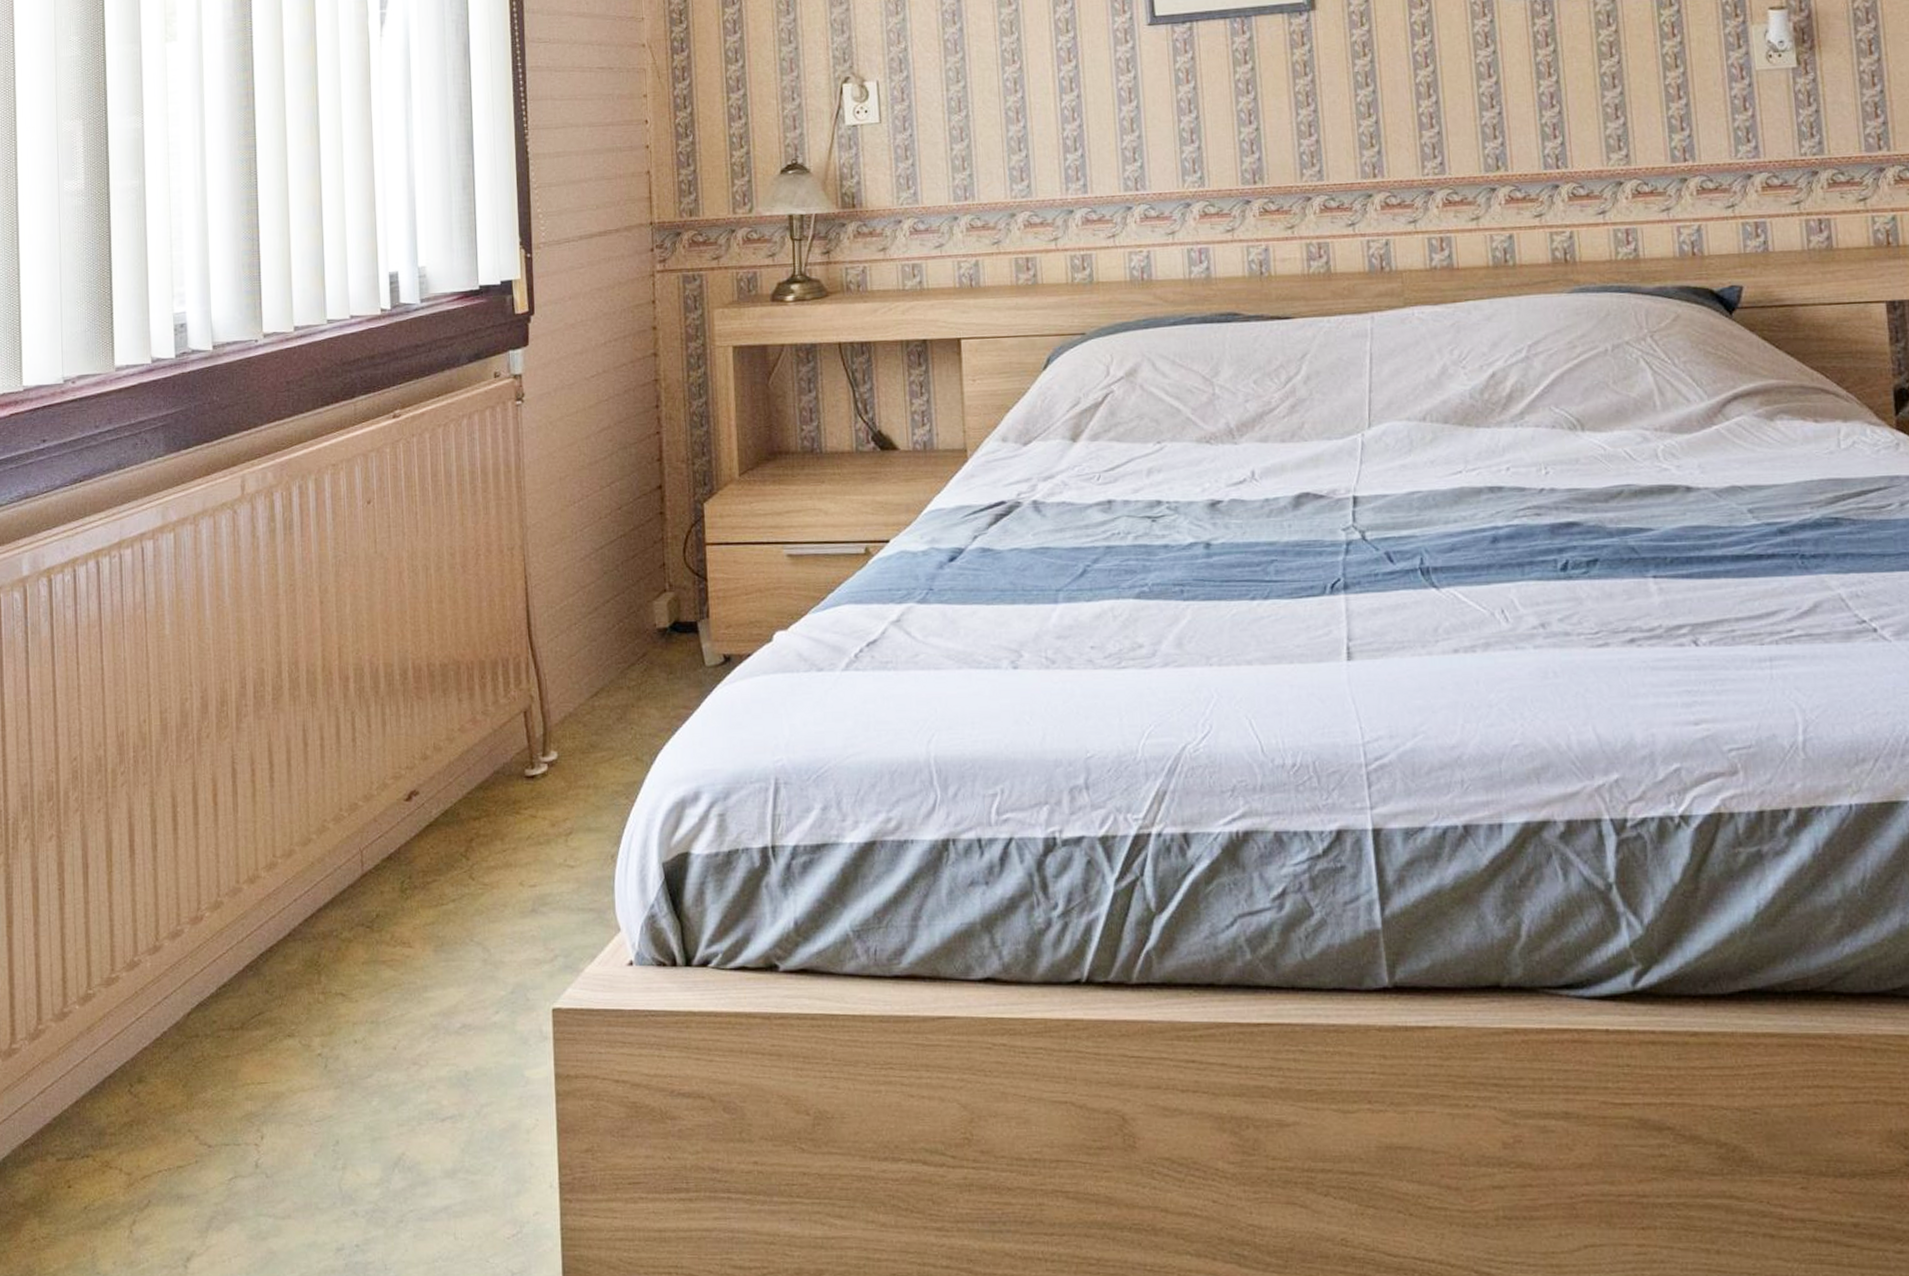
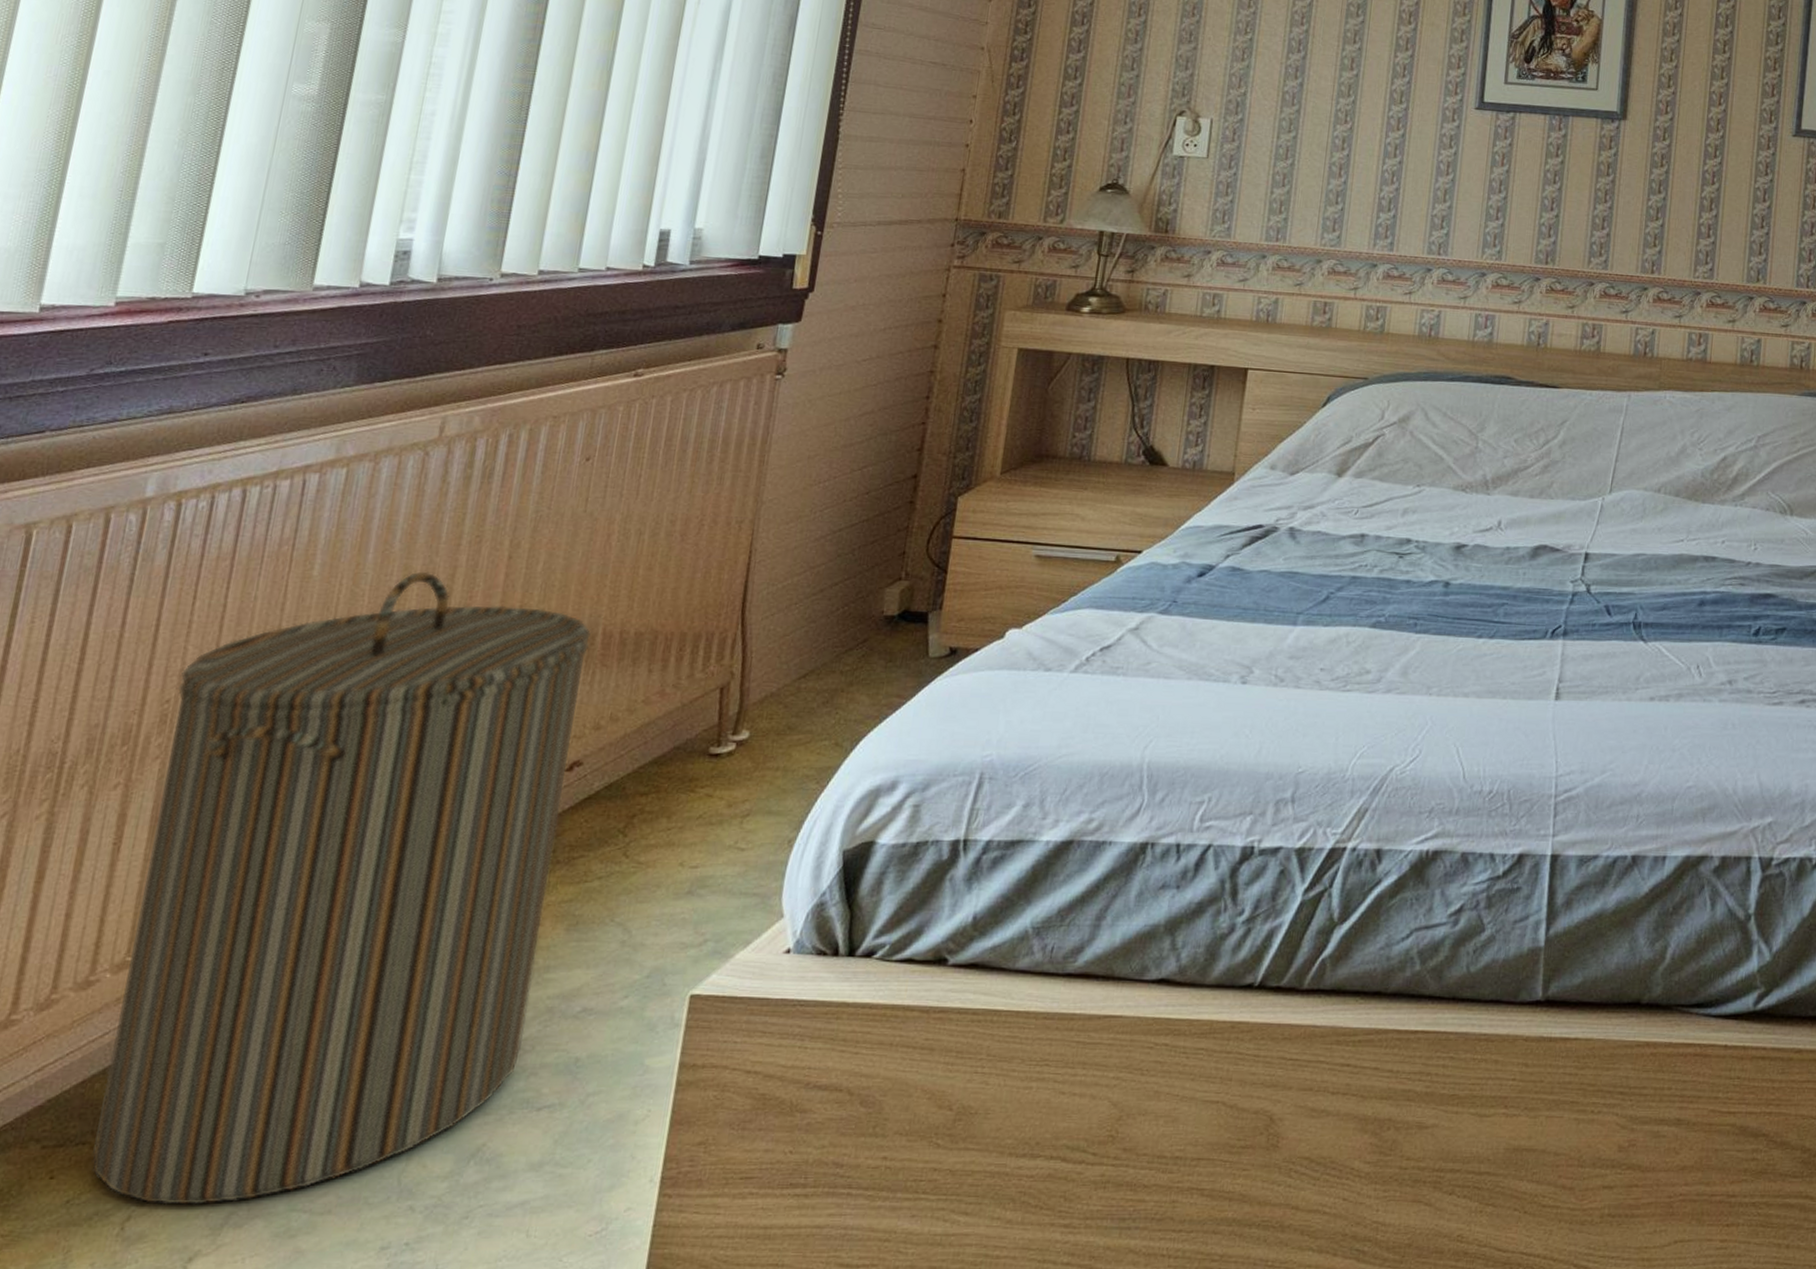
laundry hamper: none [80,622,417,1210] -> present [91,571,592,1205]

